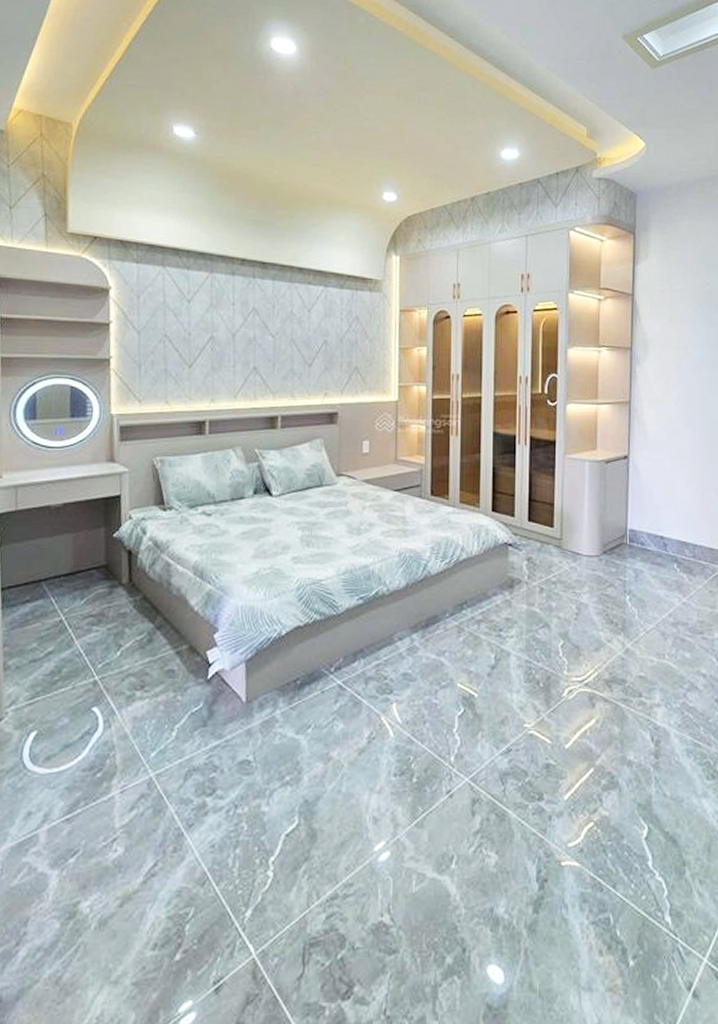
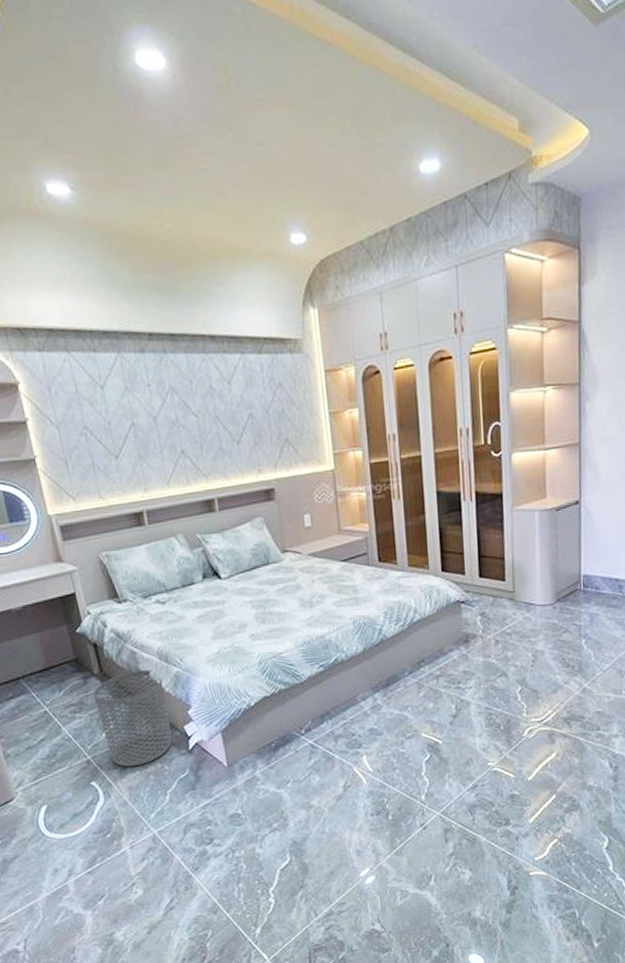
waste bin: none [116,585,195,694] -> present [93,670,172,767]

